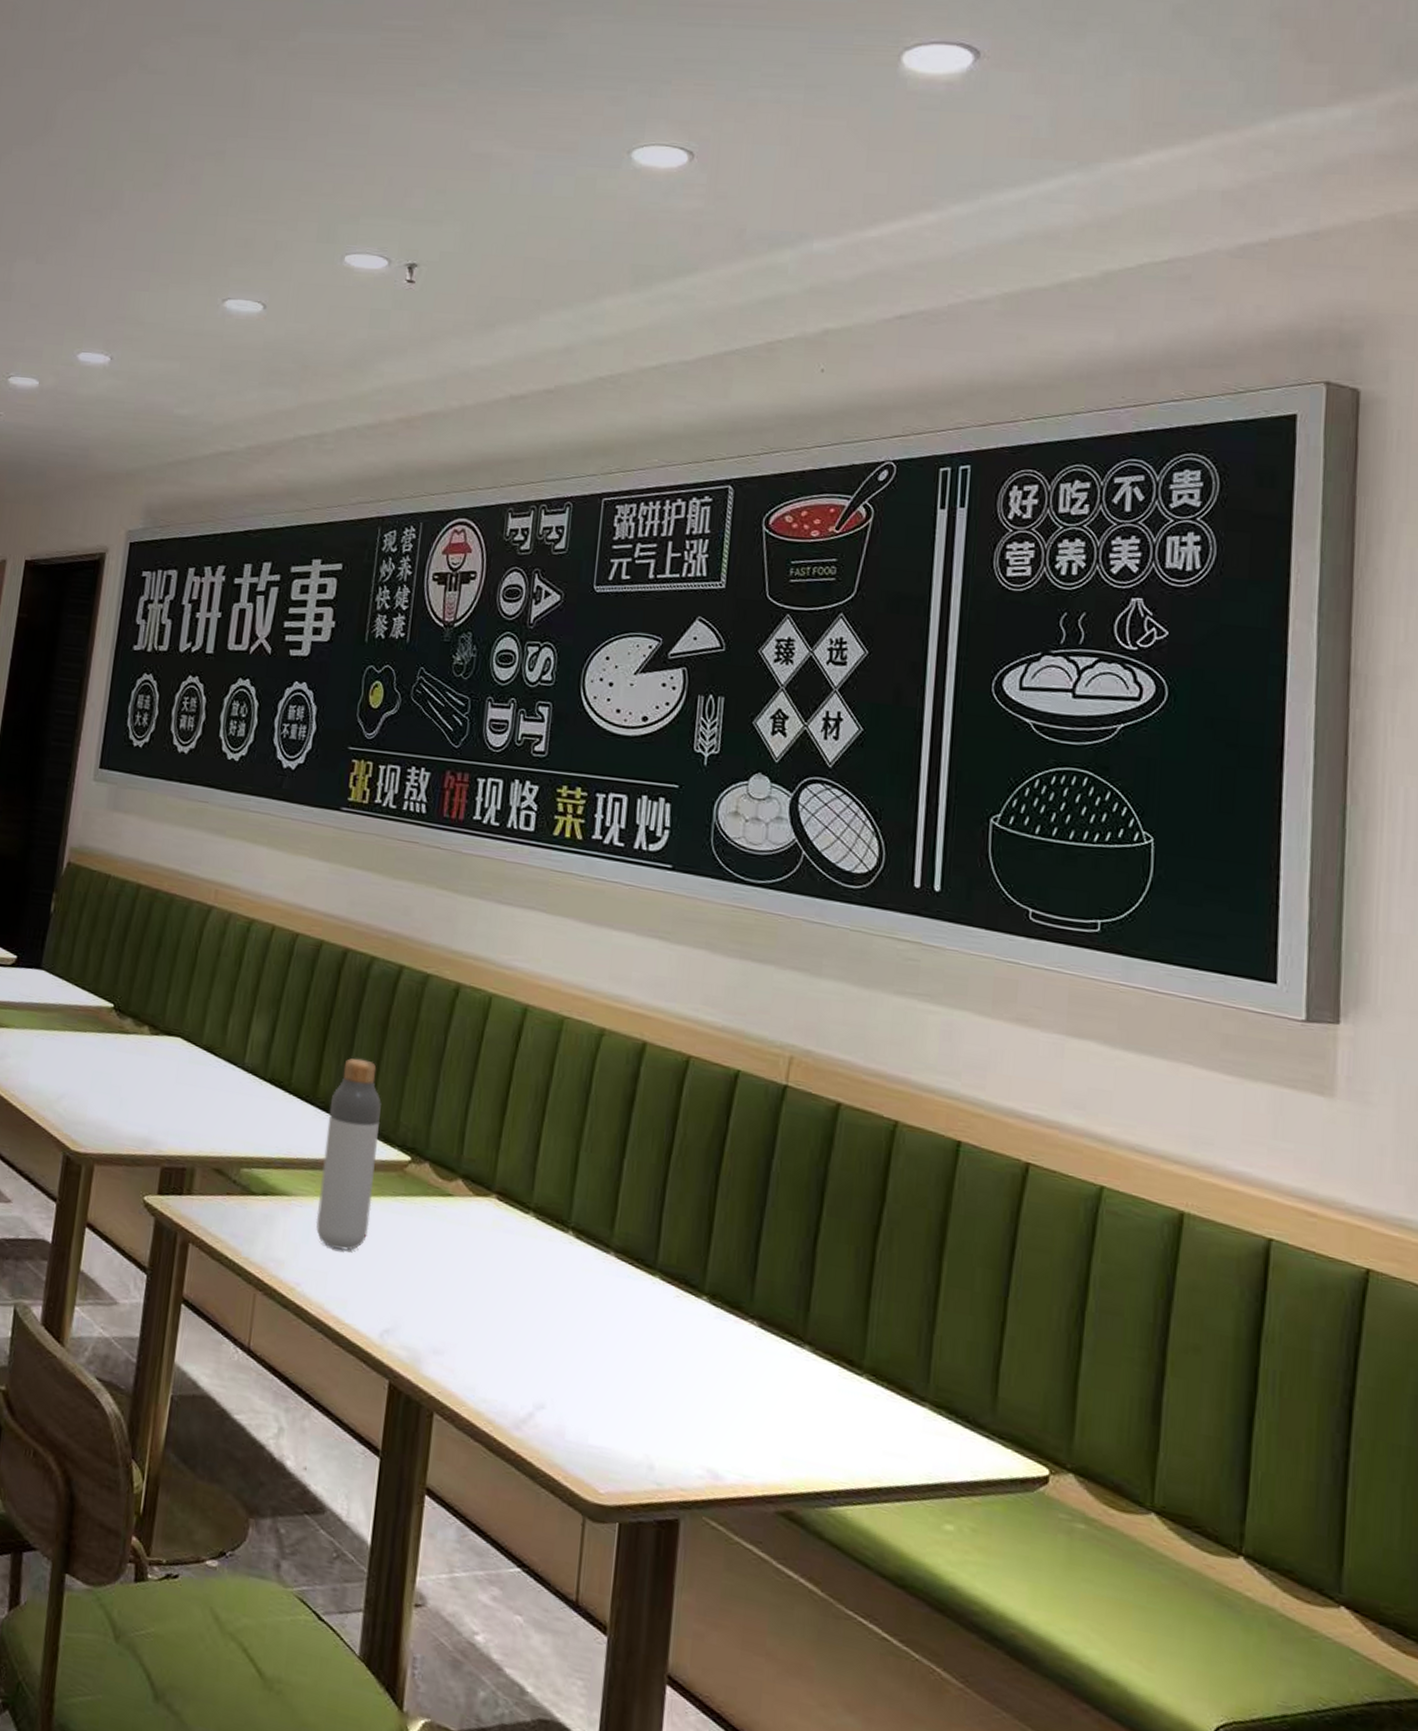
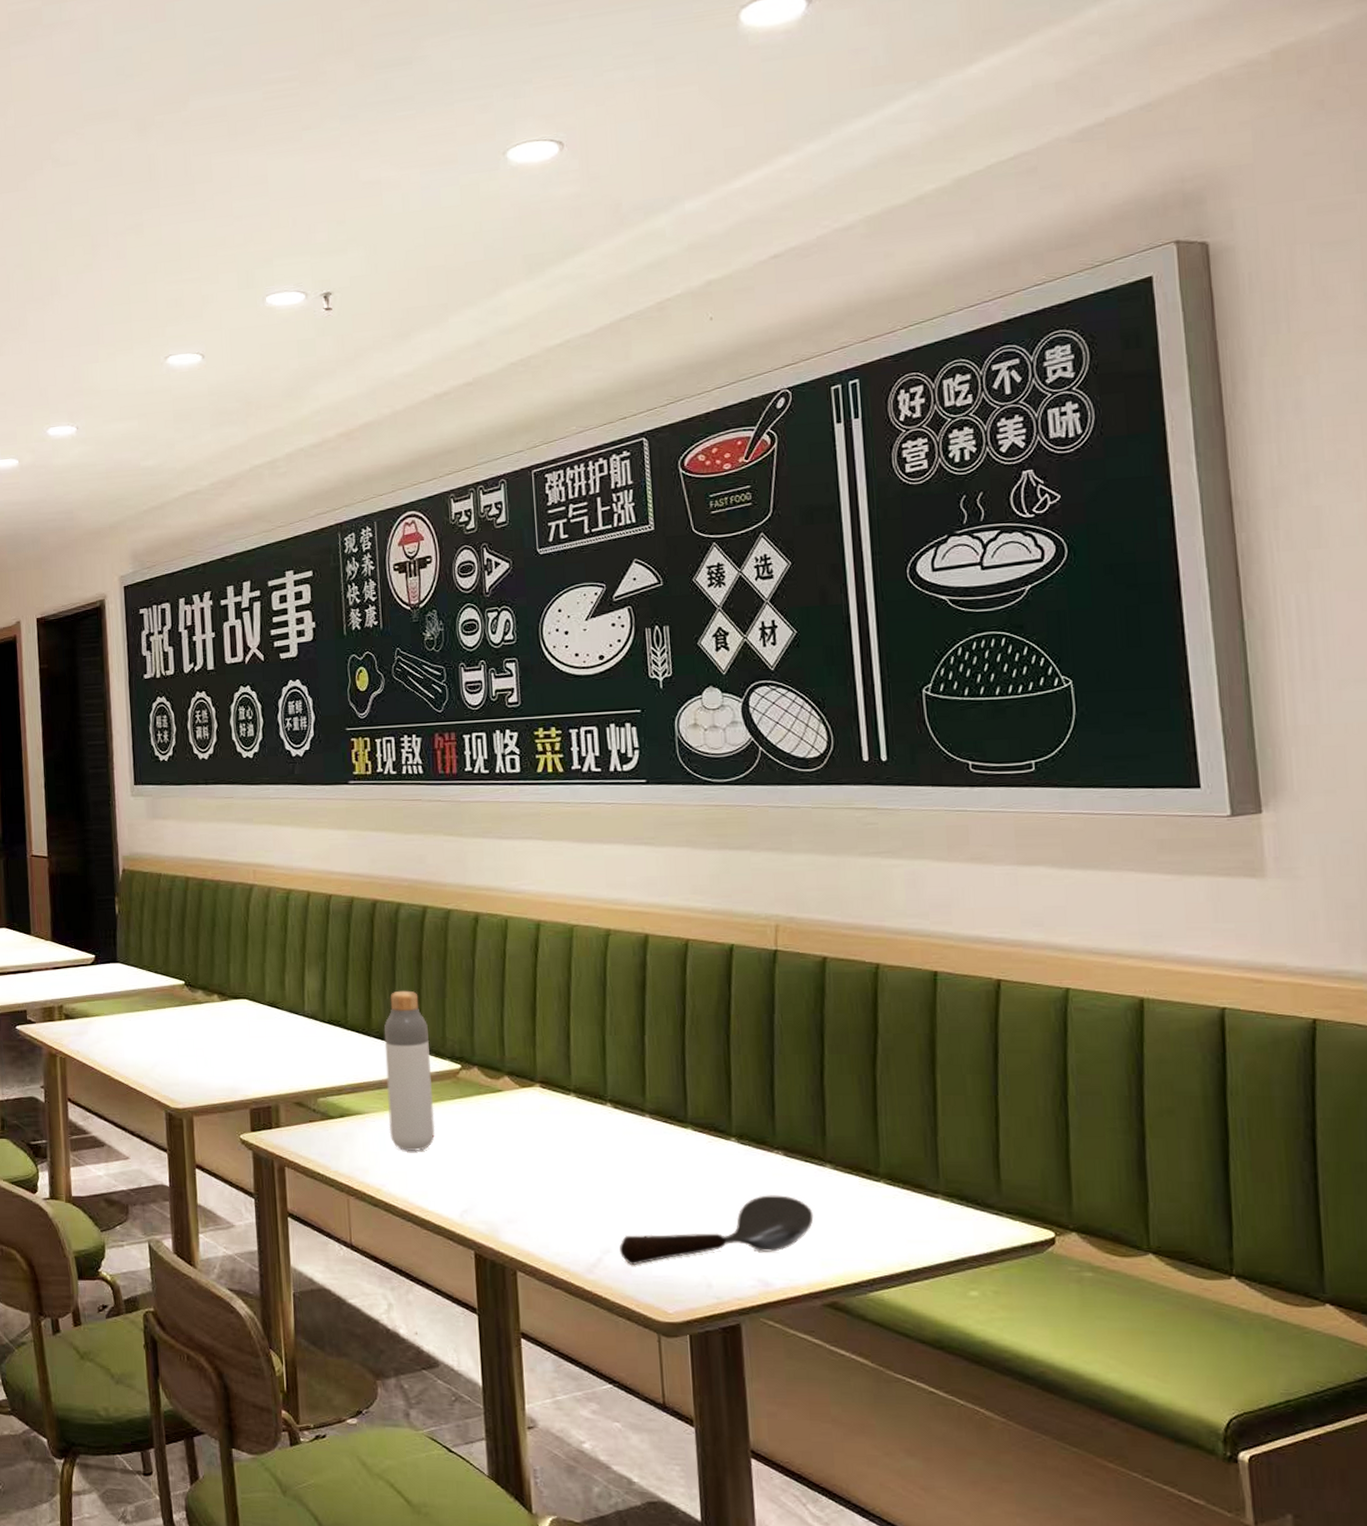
spoon: none [555,1370,782,1440] -> present [620,1195,814,1266]

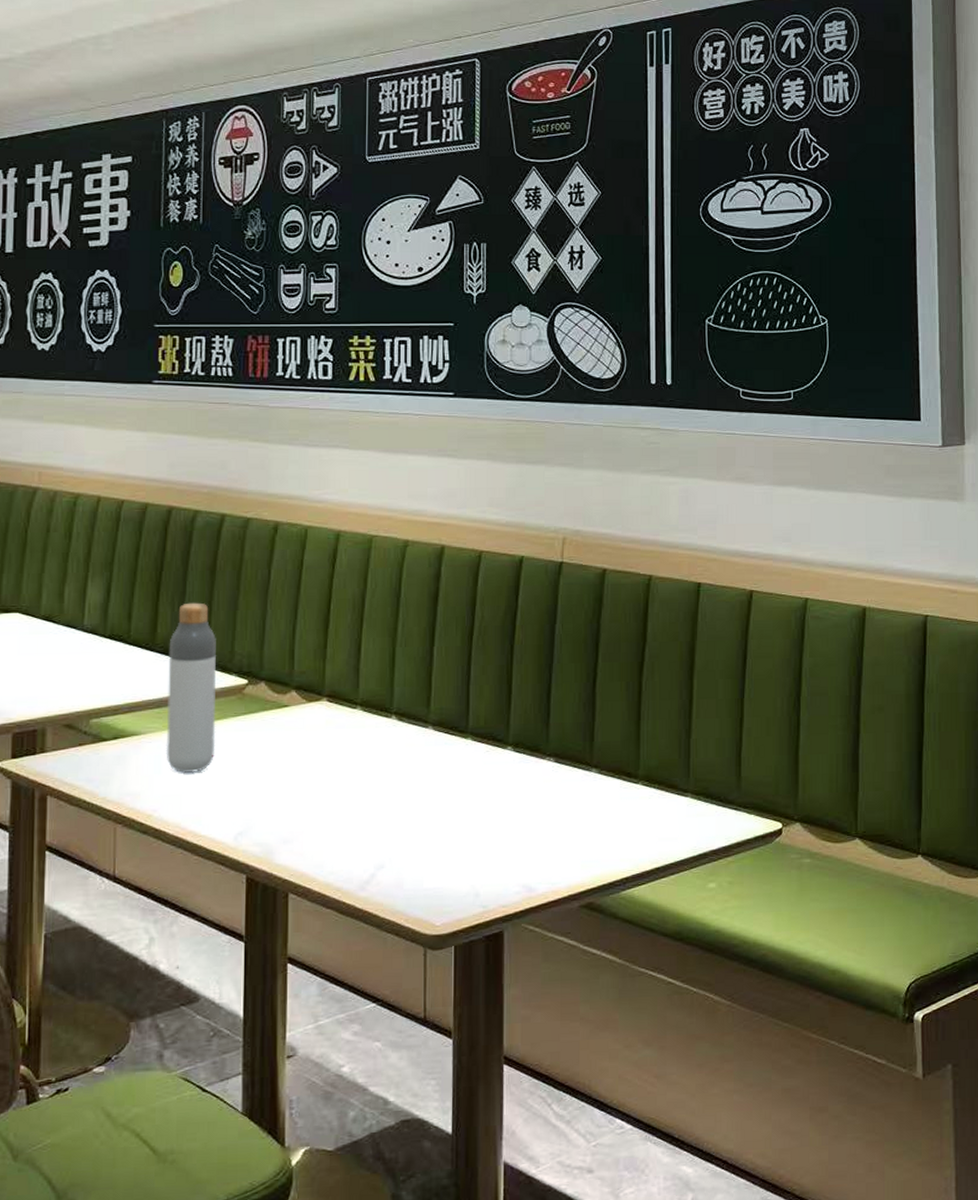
spoon: present [620,1195,814,1266] -> none [394,801,577,880]

